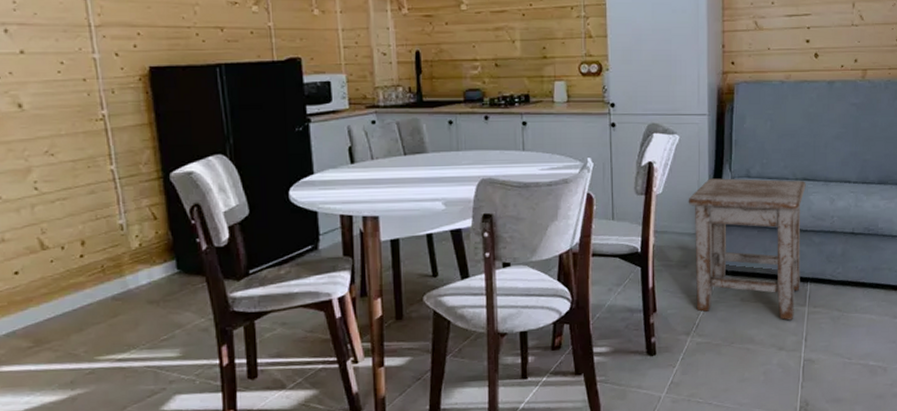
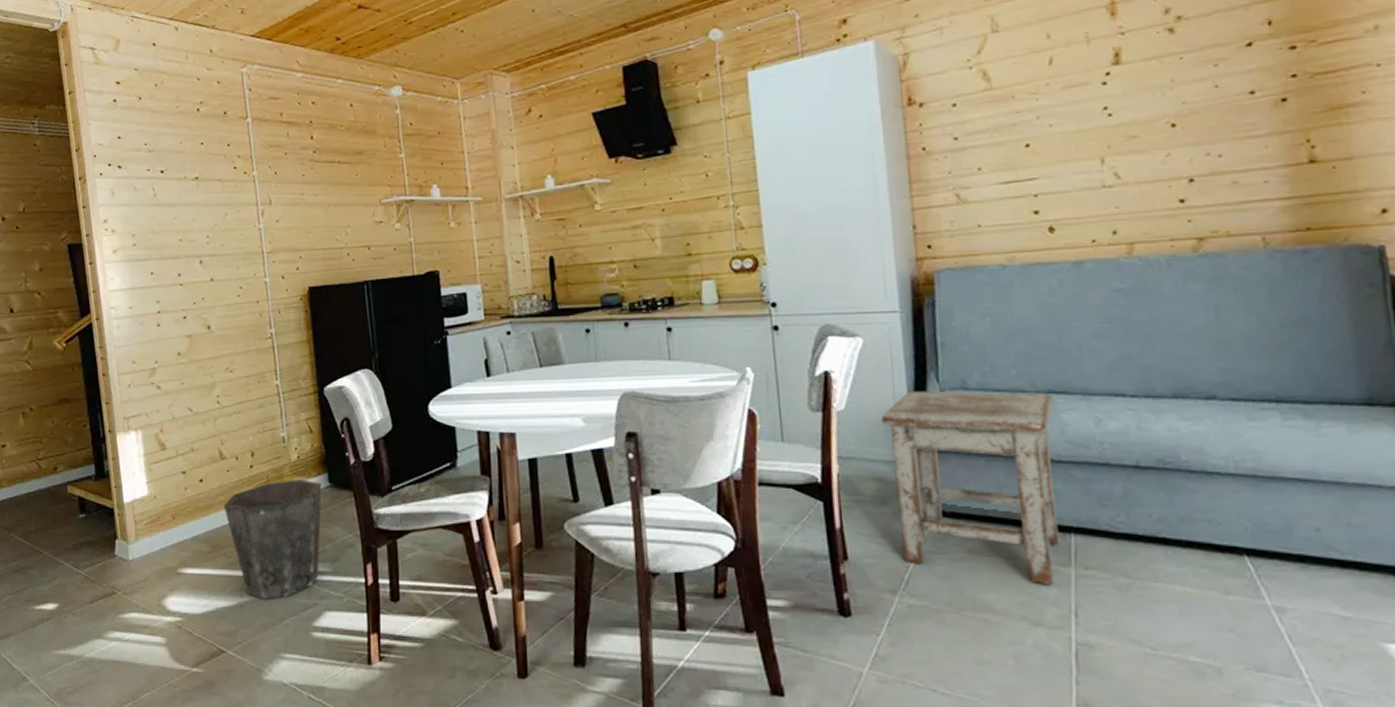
waste bin: none [47,267,169,390] -> present [224,479,322,599]

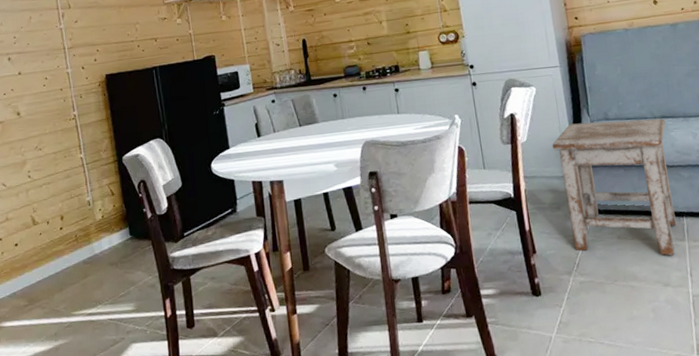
waste bin: present [224,479,322,599] -> none [37,235,125,341]

